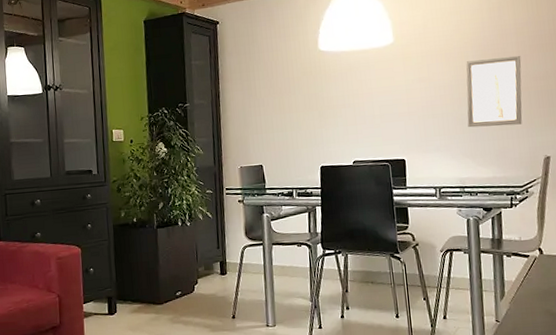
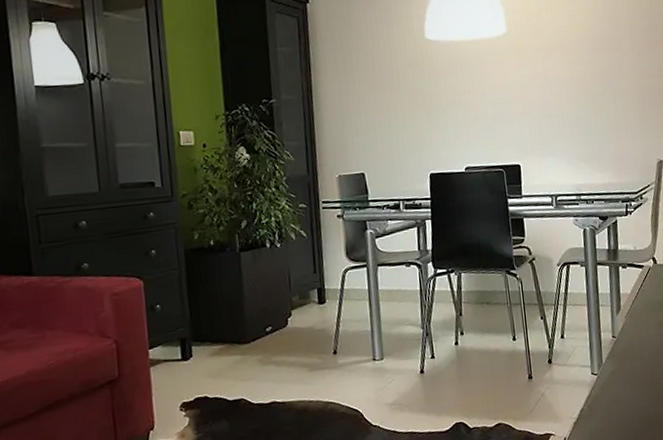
wall art: present [466,55,522,128] -> none [581,51,636,130]

